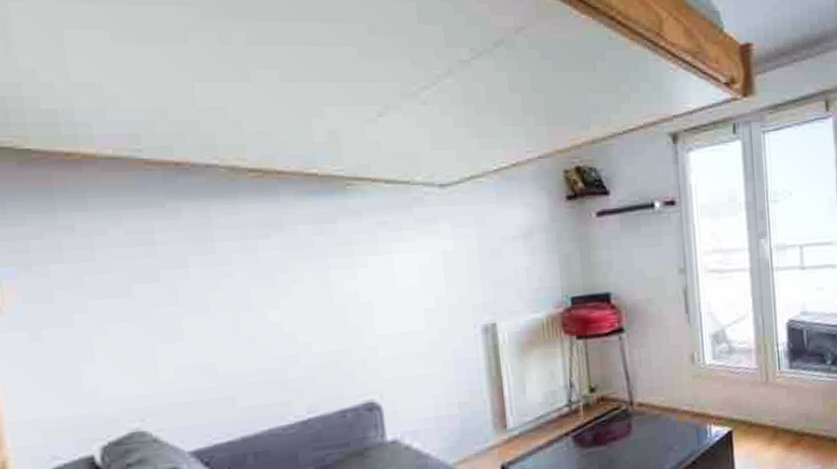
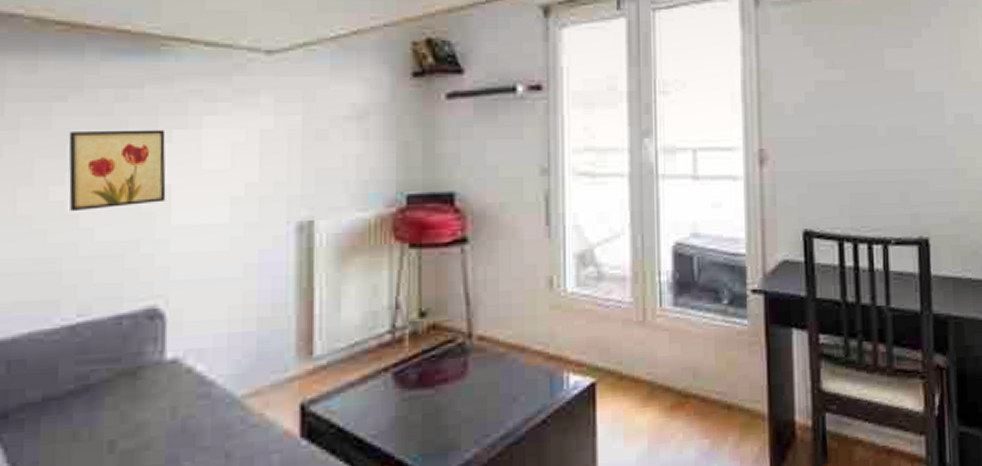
wall art: none [276,257,369,330] -> present [68,129,166,212]

